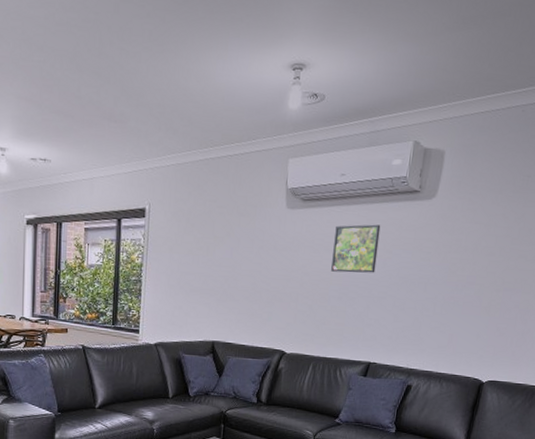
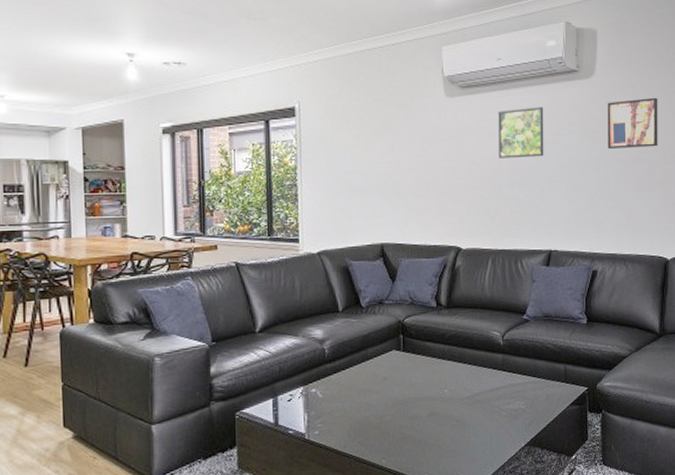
wall art: none [439,223,498,273] -> present [607,97,658,150]

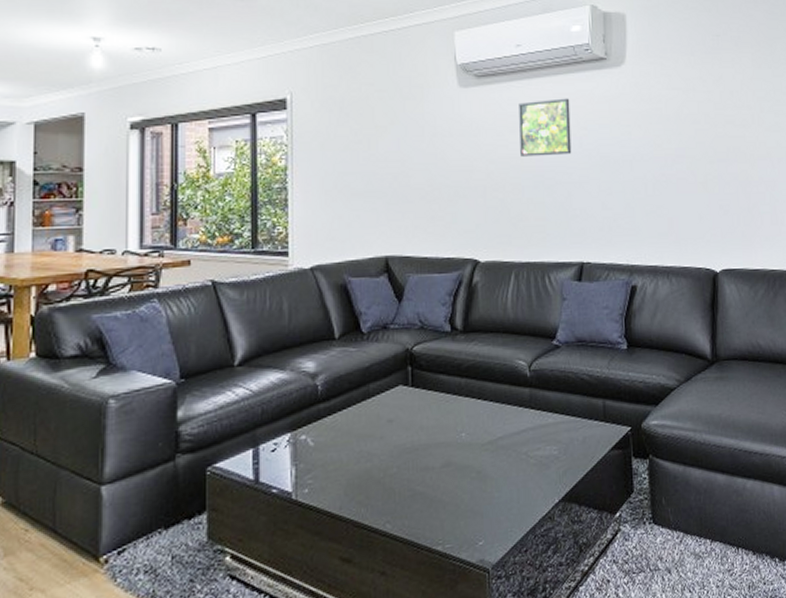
wall art: present [607,97,658,150] -> none [640,88,699,146]

